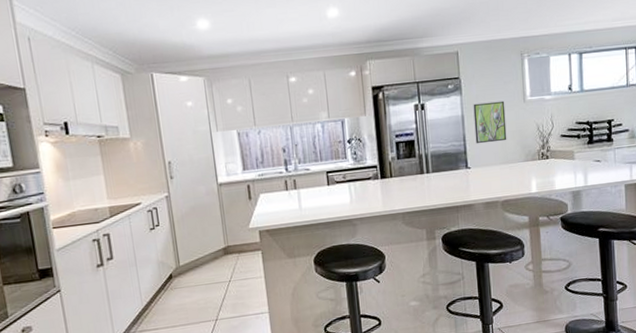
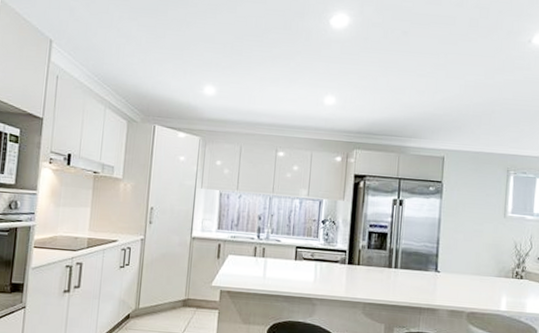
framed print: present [473,100,507,144] -> none [449,209,485,252]

